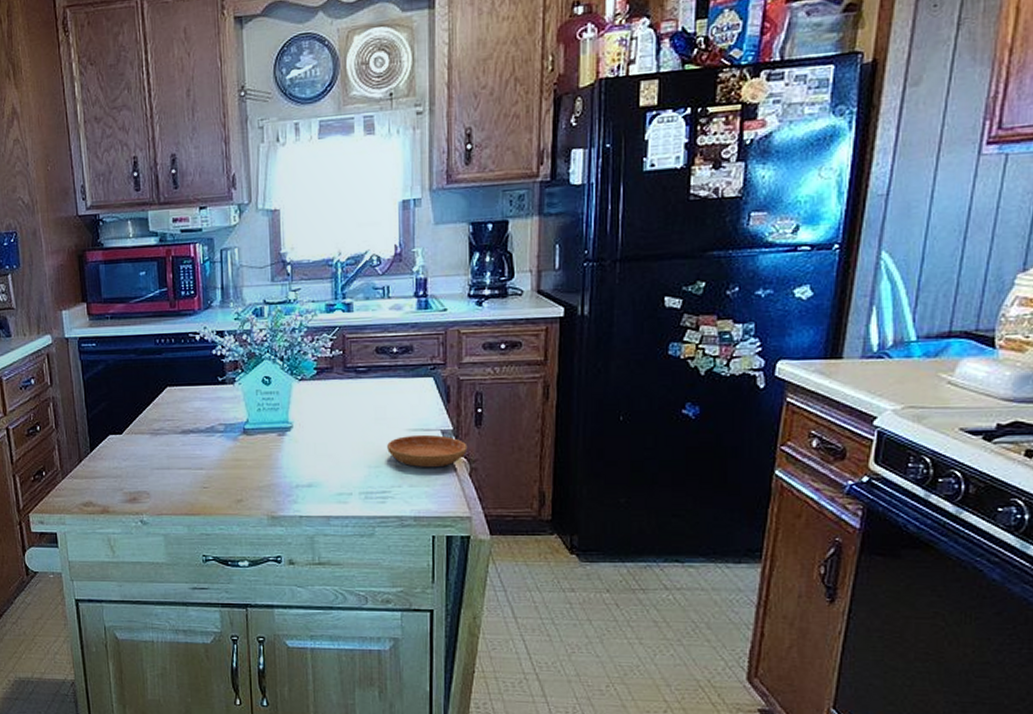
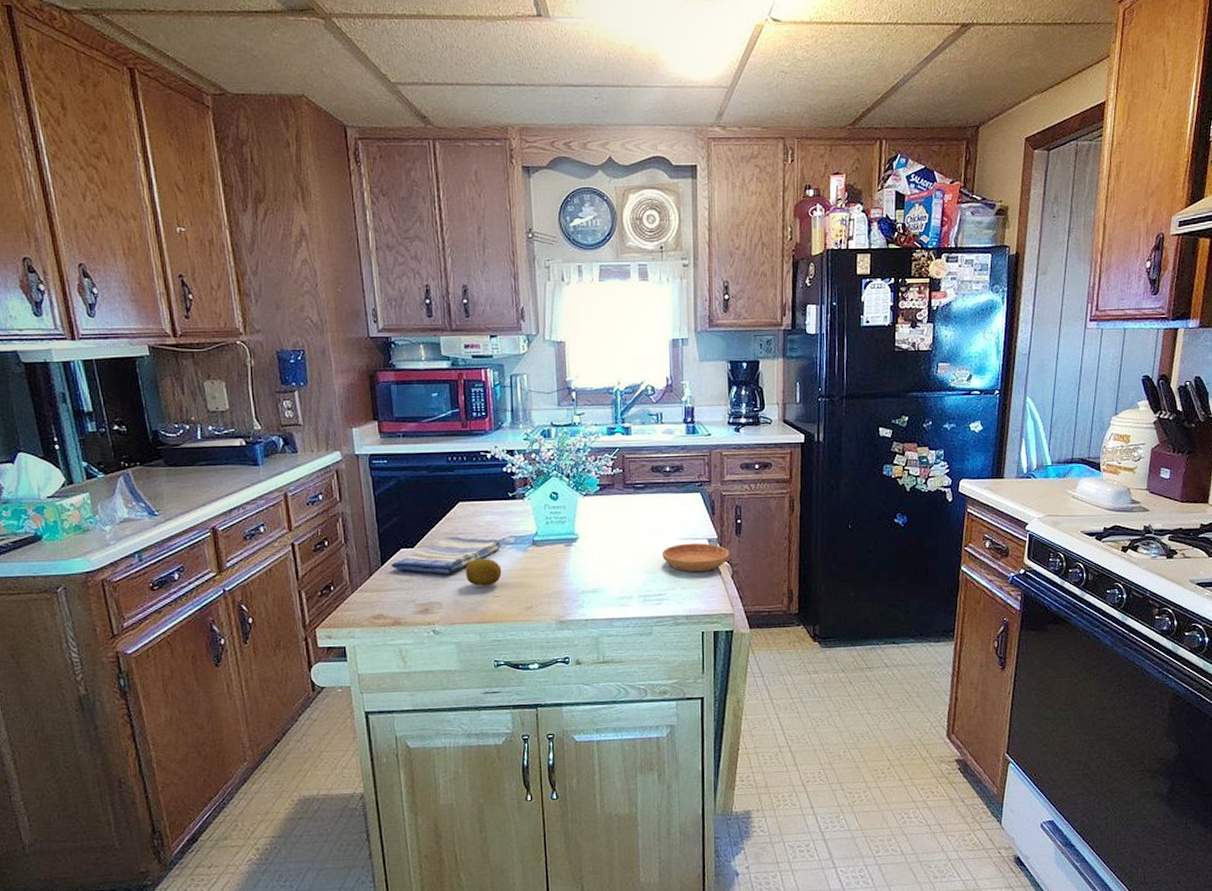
dish towel: none [99,422,211,463] -> present [390,536,502,575]
fruit: none [173,447,211,476] -> present [465,558,502,586]

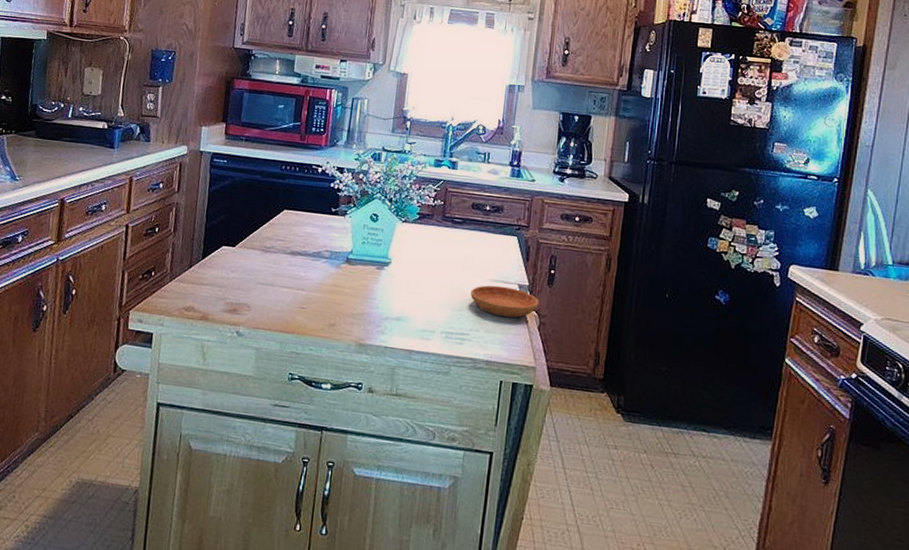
dish towel: present [390,536,502,575] -> none [210,241,317,279]
fruit: present [465,558,502,586] -> none [277,267,313,296]

